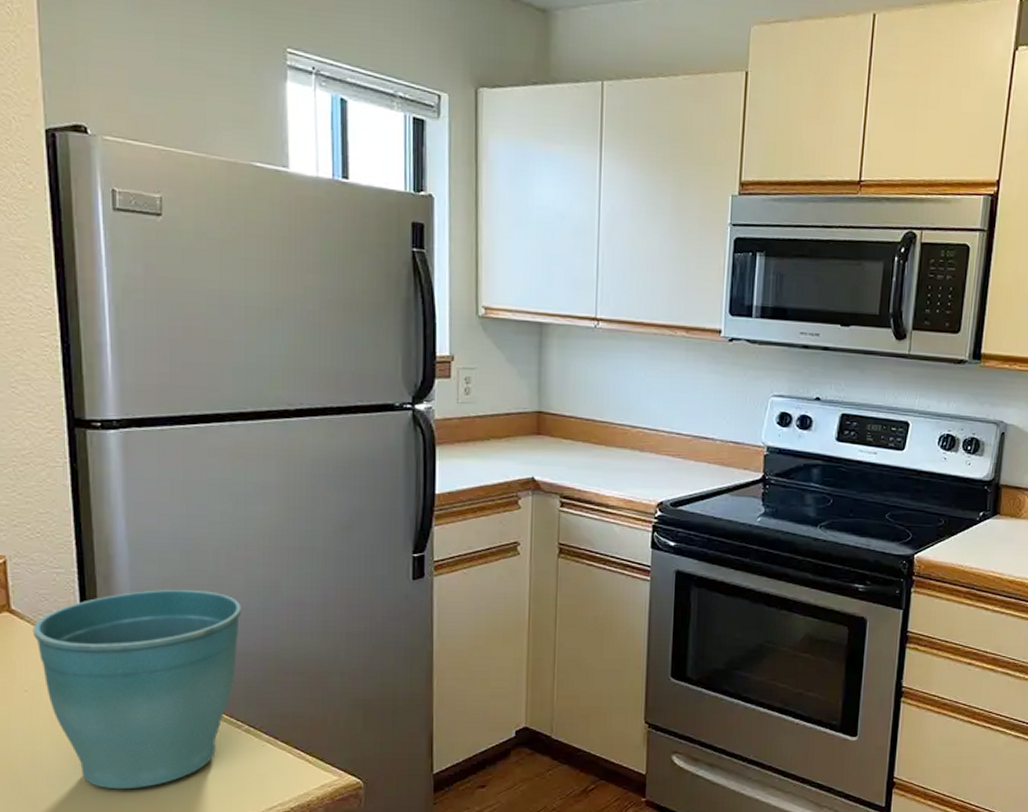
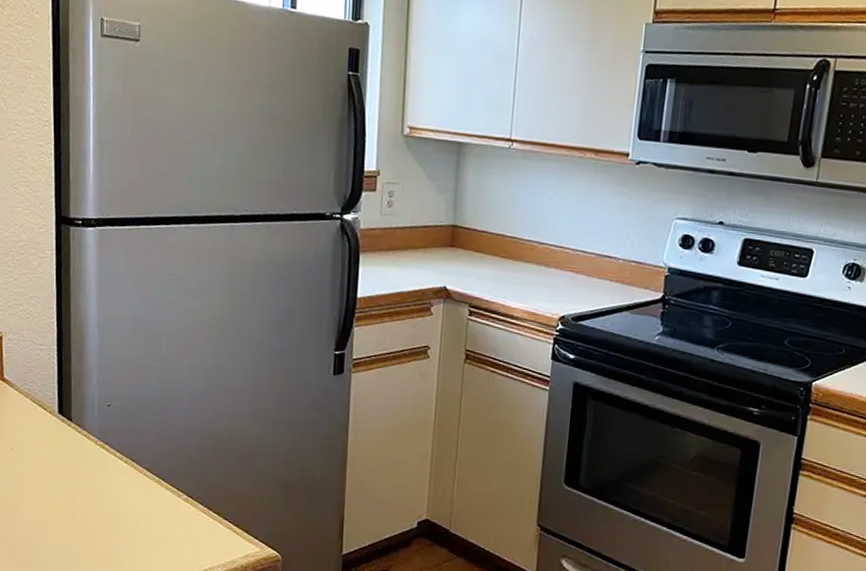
flower pot: present [32,589,241,790] -> none [19,369,187,542]

